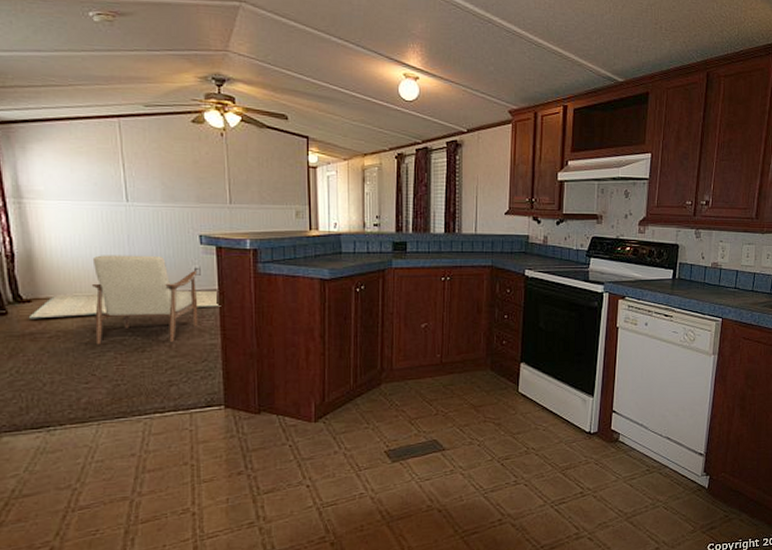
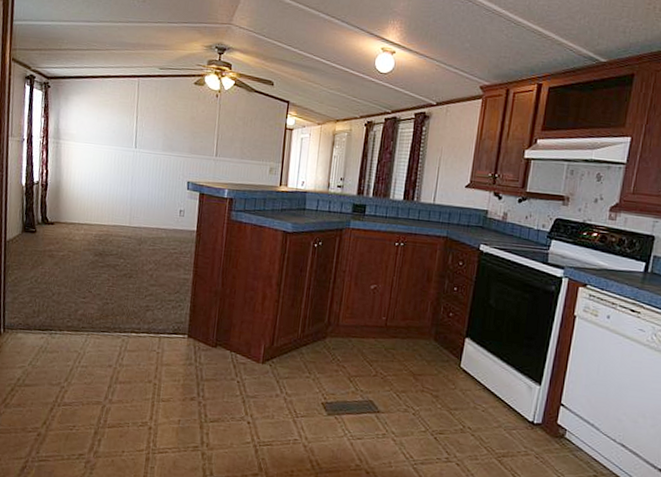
rug: present [28,291,221,319] -> none [50,221,197,246]
chair: present [91,255,199,345] -> none [95,191,182,272]

